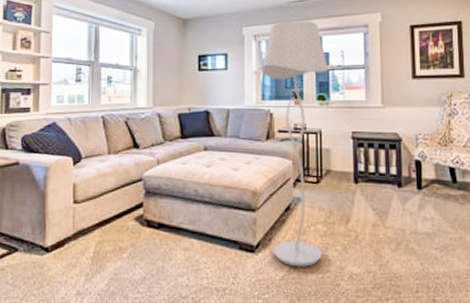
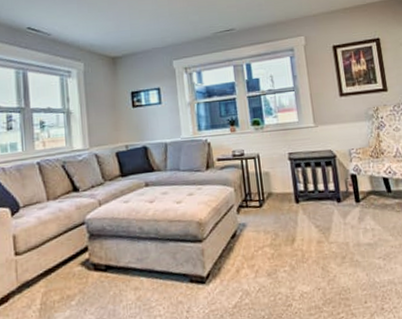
floor lamp: present [261,20,328,267] -> none [194,49,273,293]

